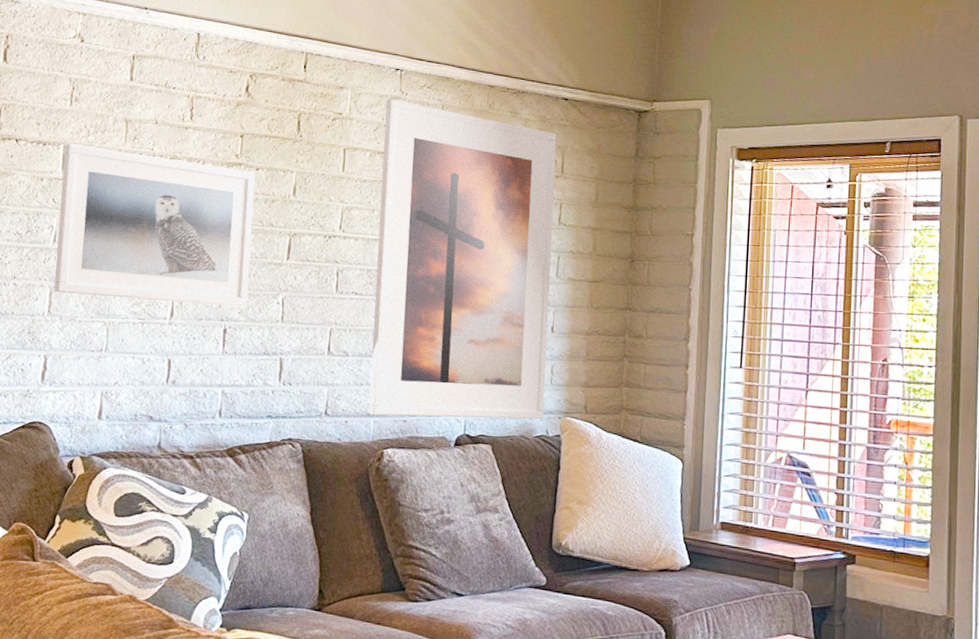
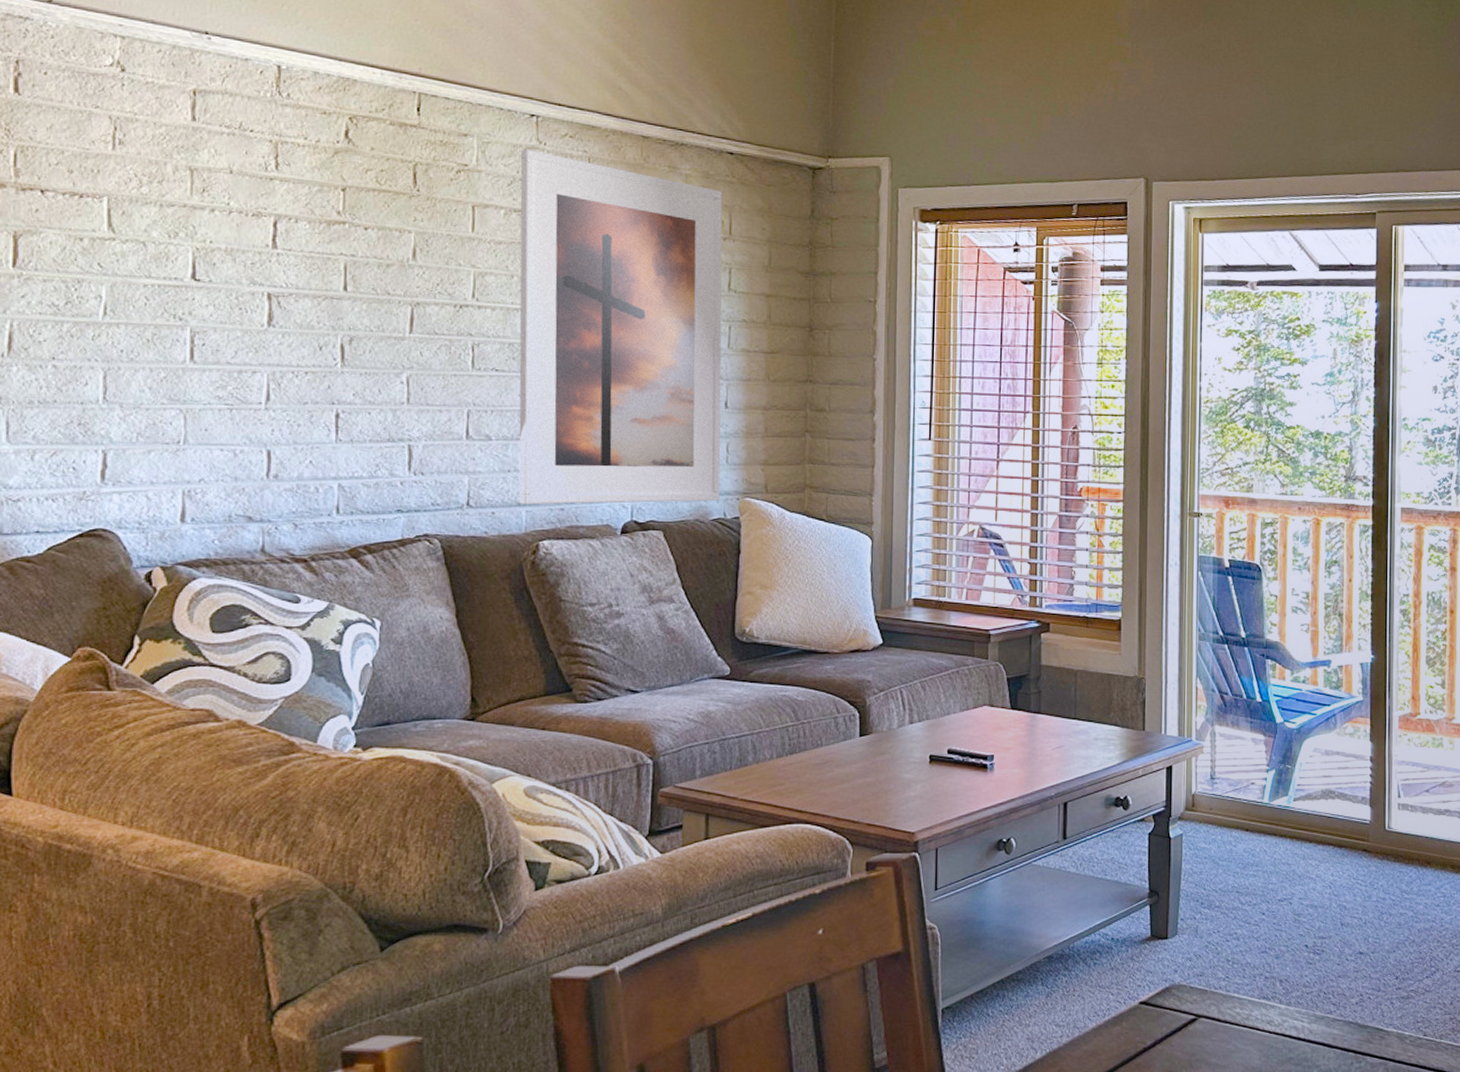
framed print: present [54,143,255,307] -> none [108,195,364,388]

